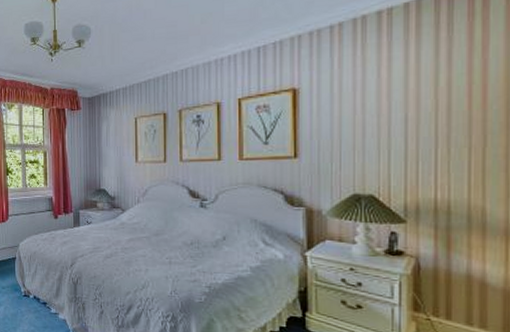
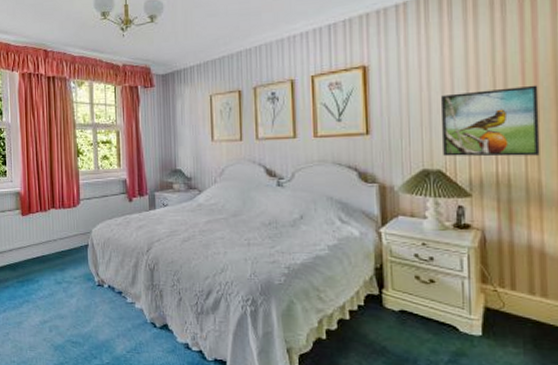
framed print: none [375,108,487,182] -> present [440,85,540,157]

